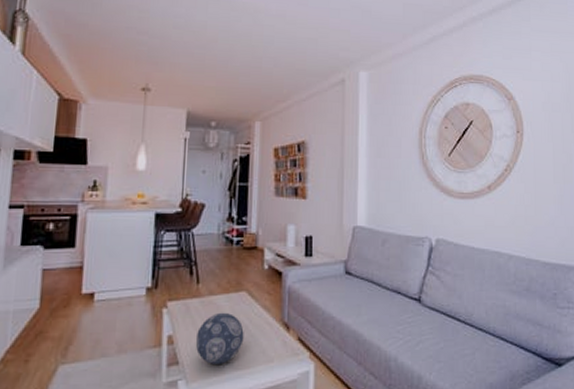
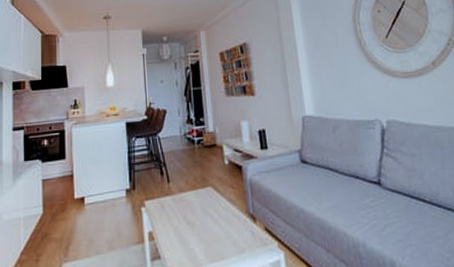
decorative ball: present [195,312,244,364] -> none [172,207,215,257]

